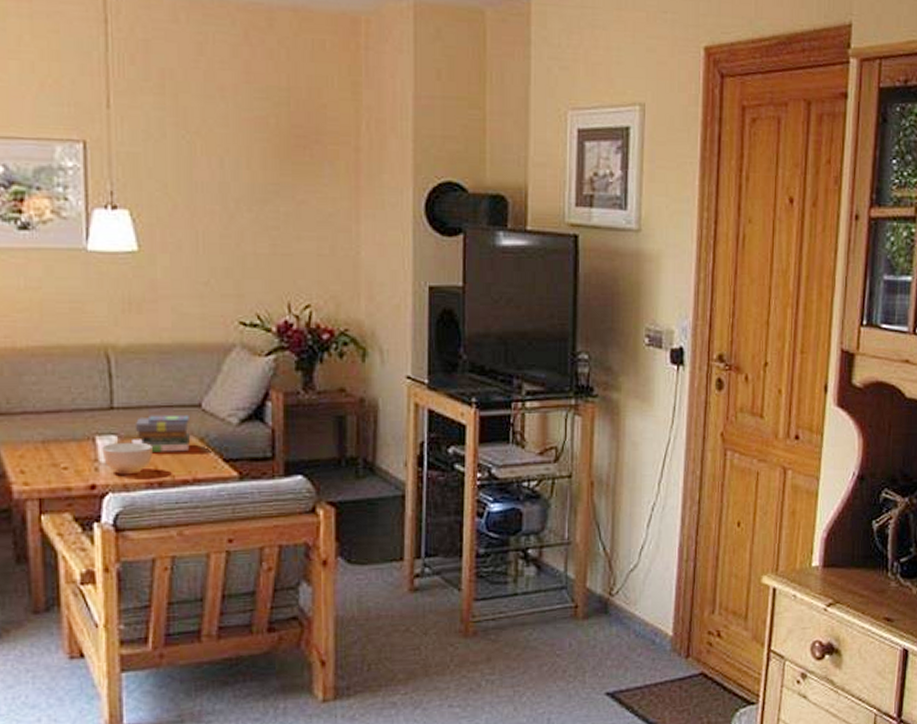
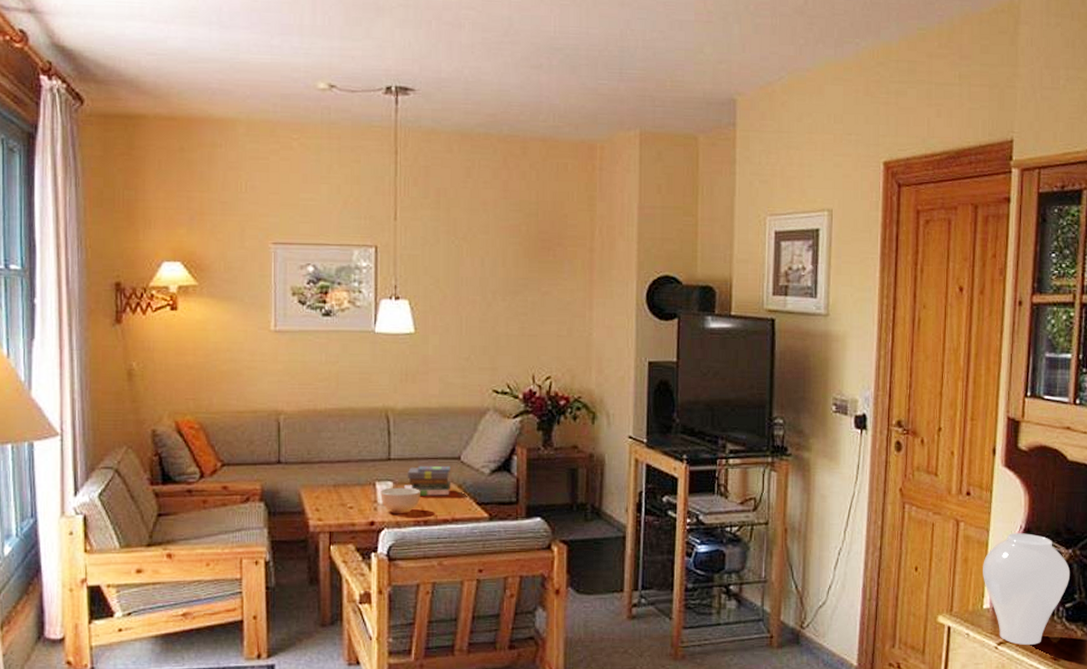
vase: none [812,481,906,606] -> present [983,533,1071,645]

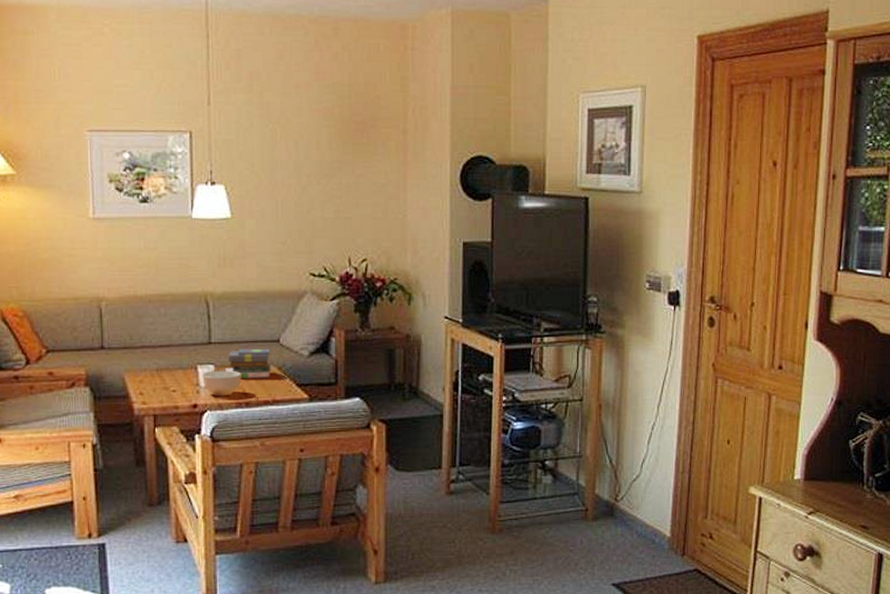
vase: present [983,533,1071,645] -> none [794,405,881,514]

